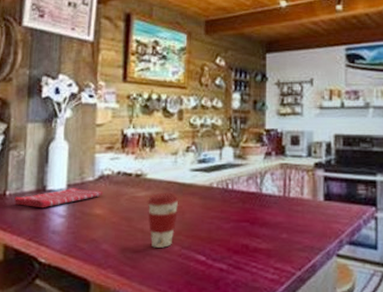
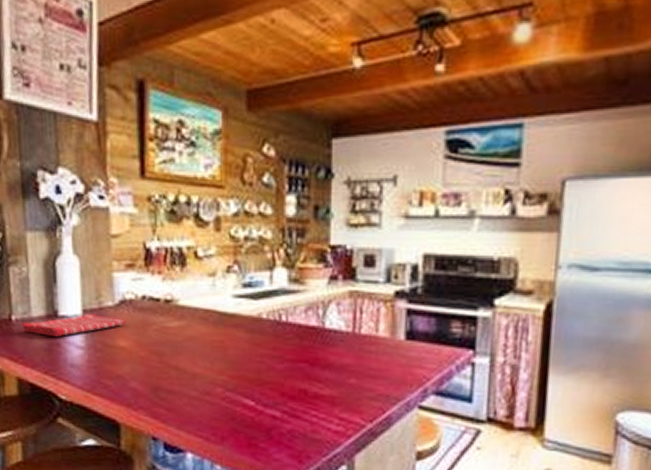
coffee cup: present [147,192,179,248] -> none [180,322,220,389]

